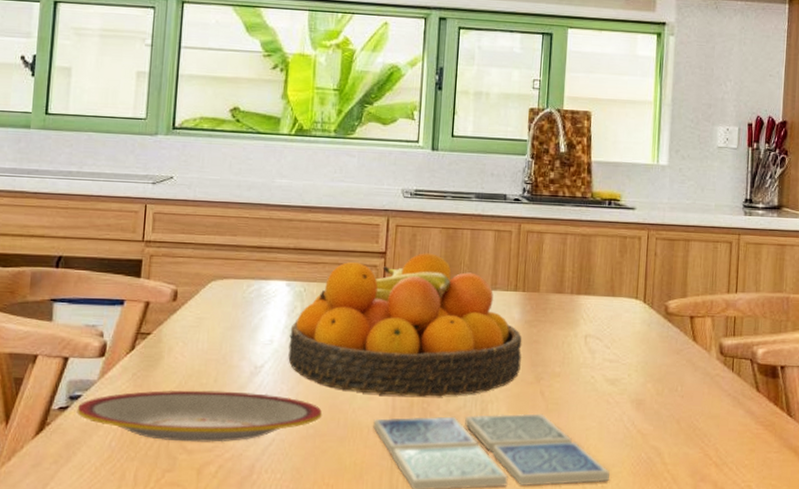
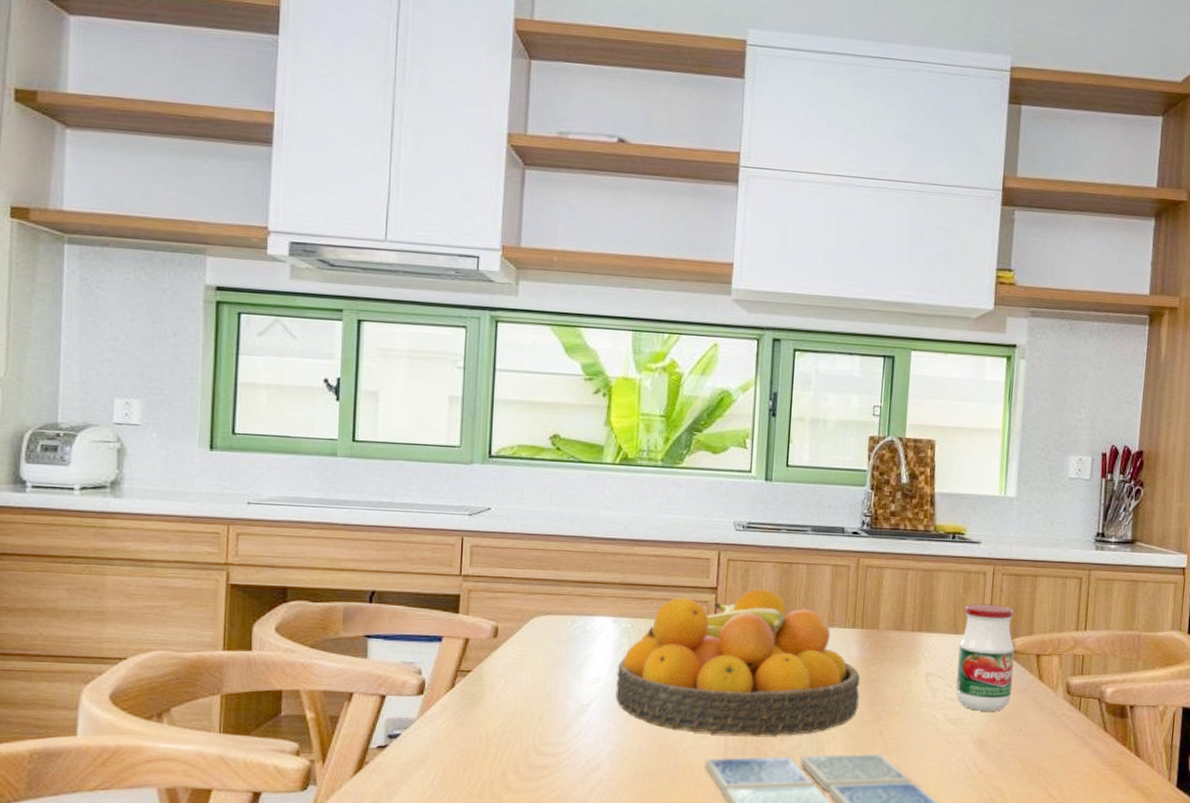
plate: present [76,390,323,443] -> none [396,729,653,782]
jar: none [614,267,669,372] -> present [956,603,1014,712]

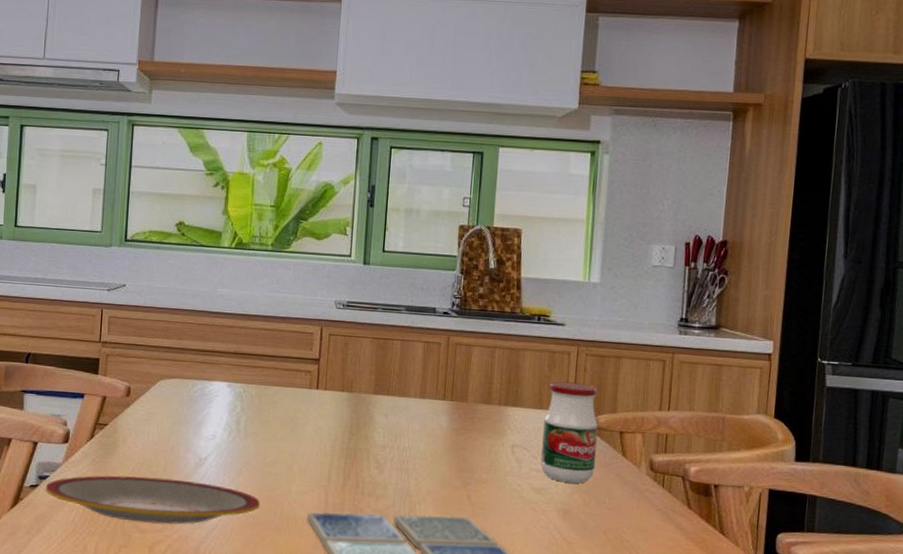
plate: none [396,729,653,782] -> present [45,475,261,525]
fruit bowl: present [615,588,861,736] -> none [229,361,450,496]

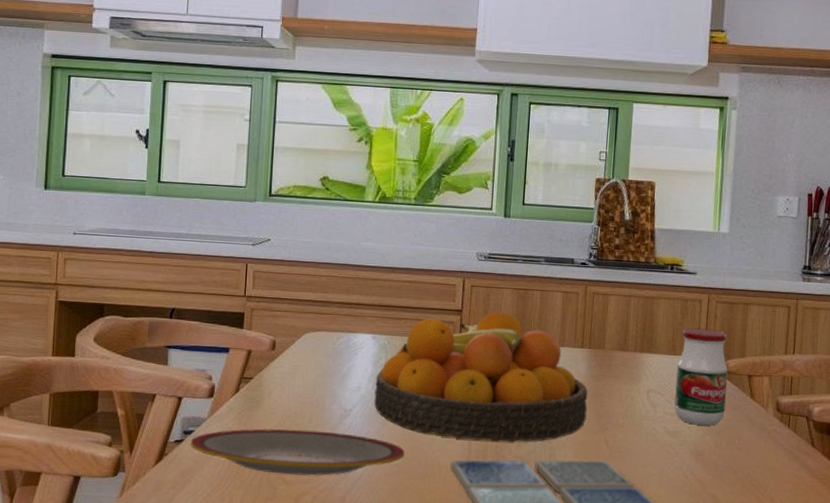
fruit bowl: none [229,361,450,496] -> present [374,311,588,442]

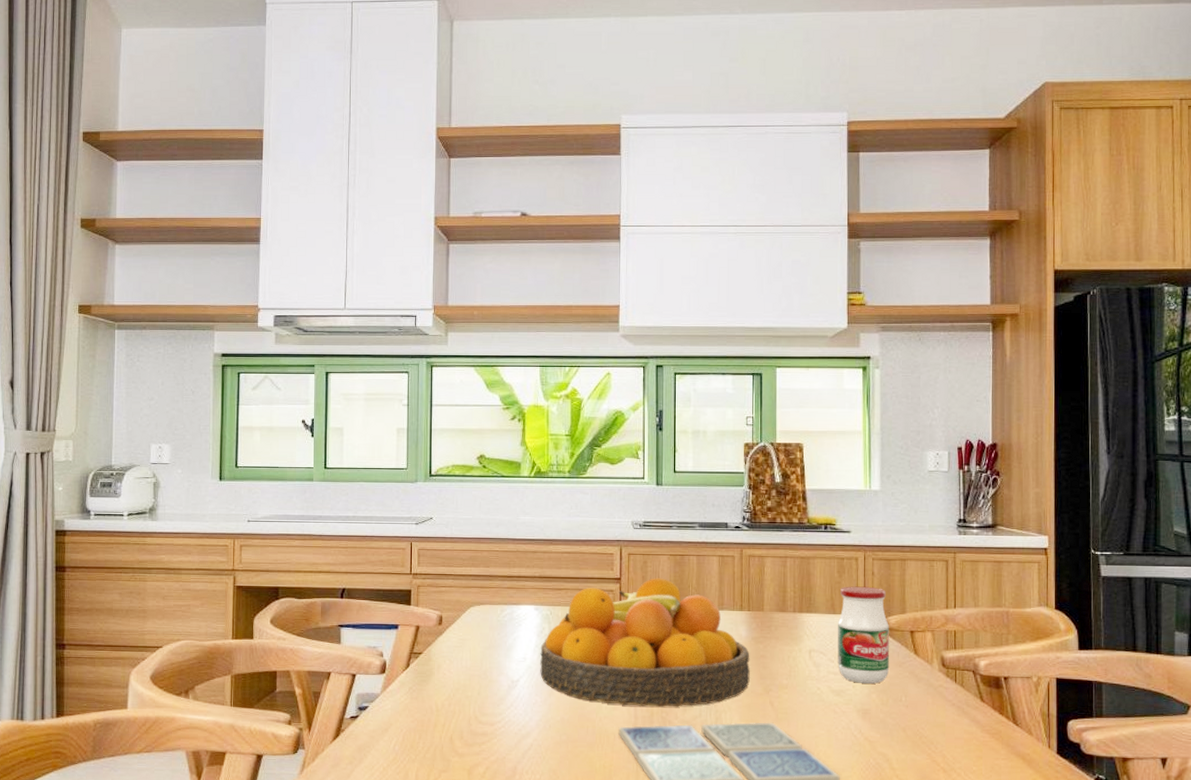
plate: present [190,428,405,476] -> none [365,702,573,747]

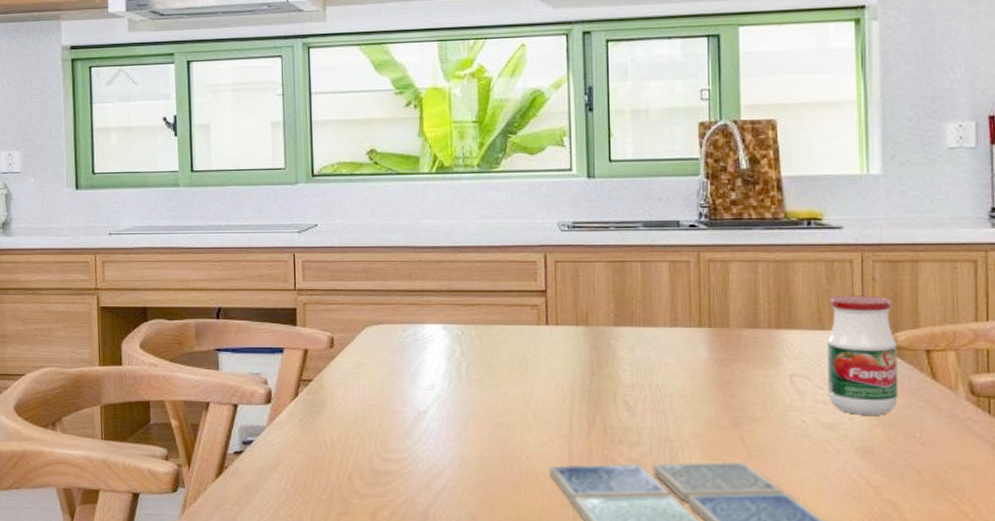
fruit bowl: present [540,578,750,707] -> none [451,289,713,443]

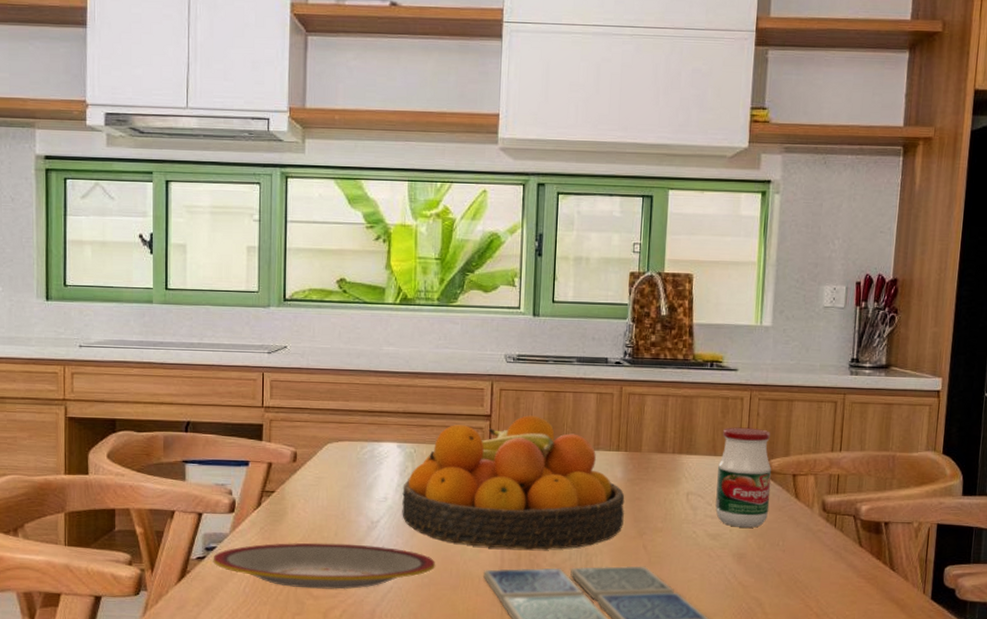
plate: none [250,435,494,488] -> present [213,542,436,590]
fruit bowl: none [451,289,713,443] -> present [402,415,625,550]

